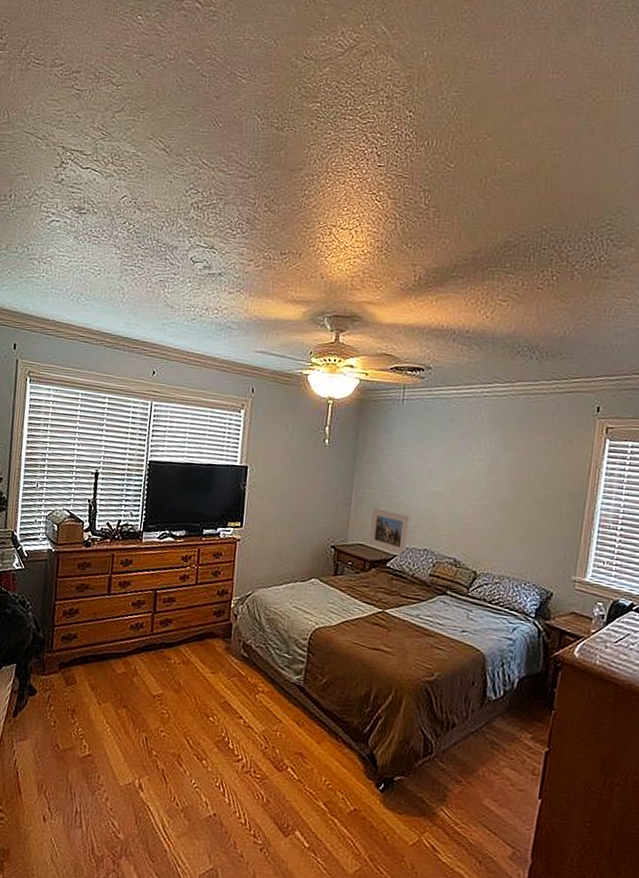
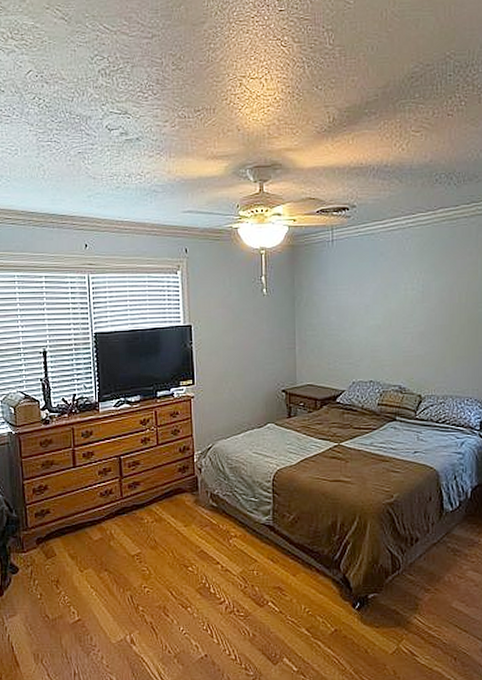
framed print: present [368,508,410,556] -> none [316,348,354,390]

